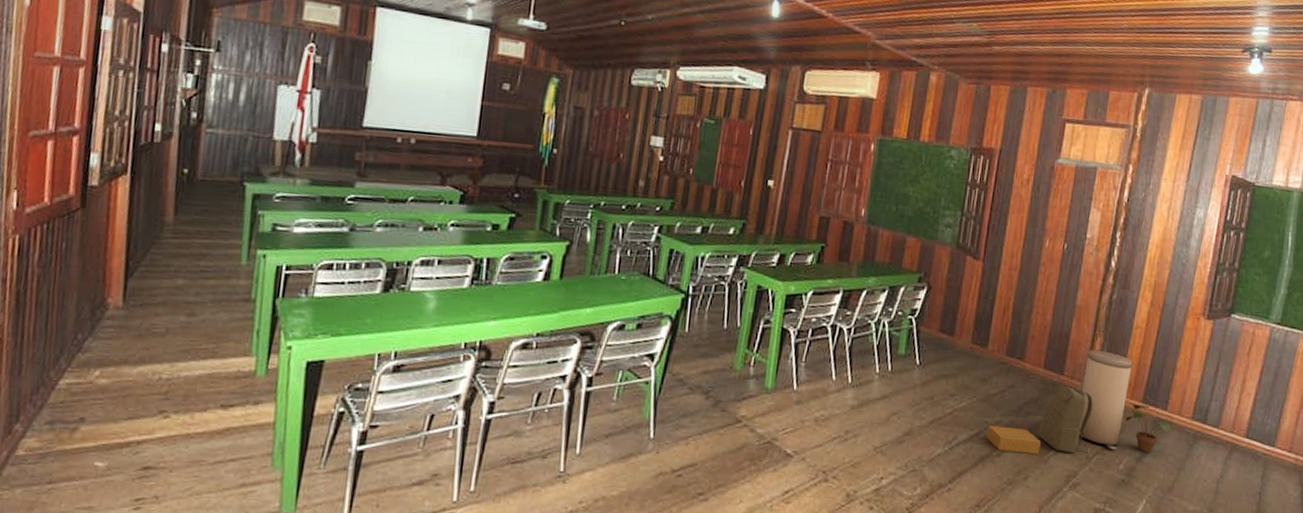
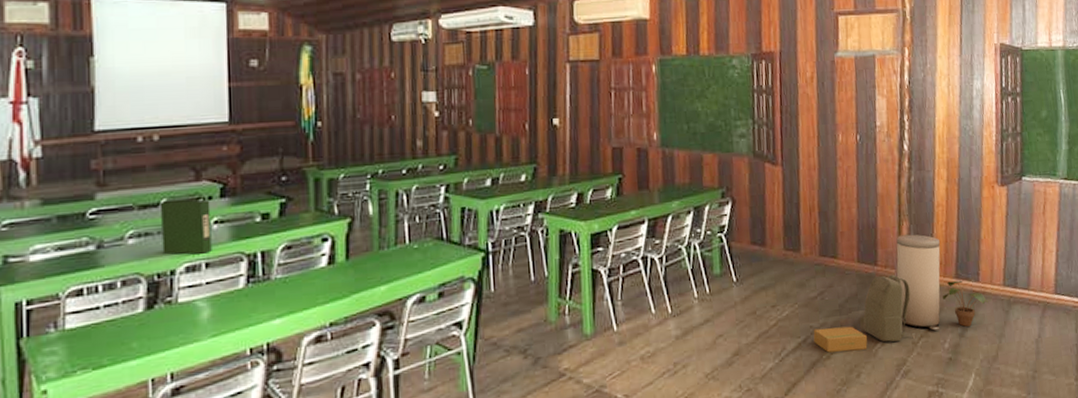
binder: none [403,198,450,251] -> present [159,199,212,255]

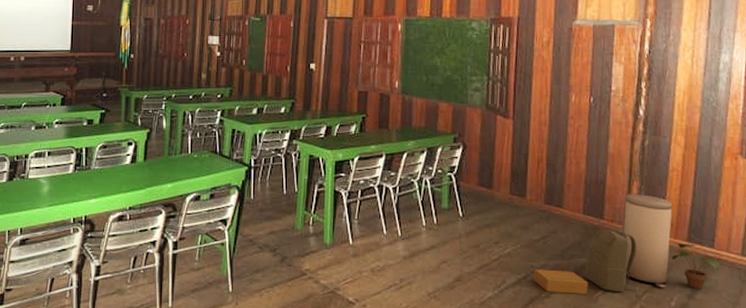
binder: present [159,199,212,255] -> none [21,104,54,145]

